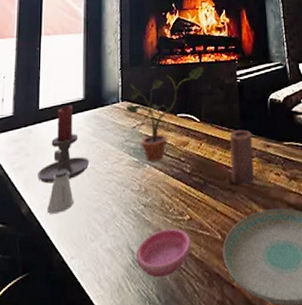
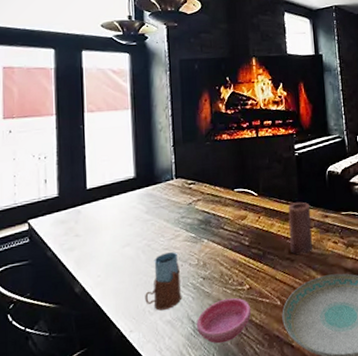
candle holder: present [38,105,90,184] -> none [90,183,145,263]
saltshaker: present [47,169,74,214] -> none [102,247,131,291]
drinking glass: none [87,175,123,237] -> present [145,251,182,311]
potted plant: present [126,67,204,162] -> none [181,141,261,237]

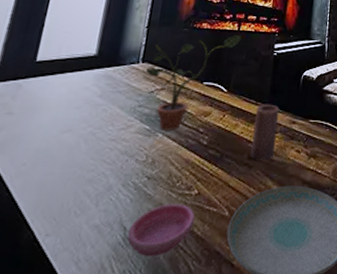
drinking glass: present [145,251,182,311] -> none [73,143,125,212]
potted plant: none [181,141,261,237] -> present [146,35,242,131]

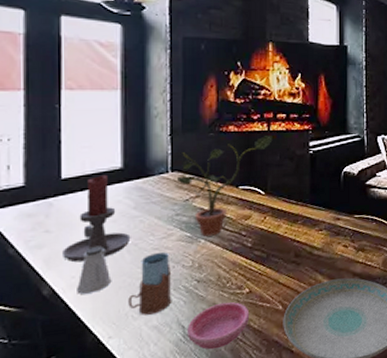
candle holder: none [19,60,91,148] -> present [63,174,131,263]
saltshaker: none [24,132,63,184] -> present [77,246,112,294]
drinking glass: none [73,143,125,212] -> present [128,252,172,315]
candle: present [250,104,280,161] -> none [297,203,322,259]

